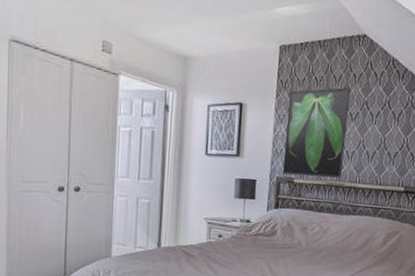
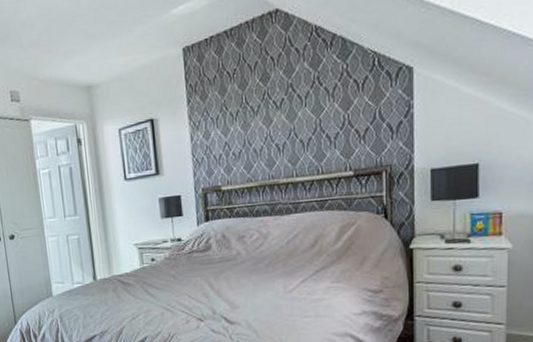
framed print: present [282,87,350,178] -> none [201,73,274,184]

